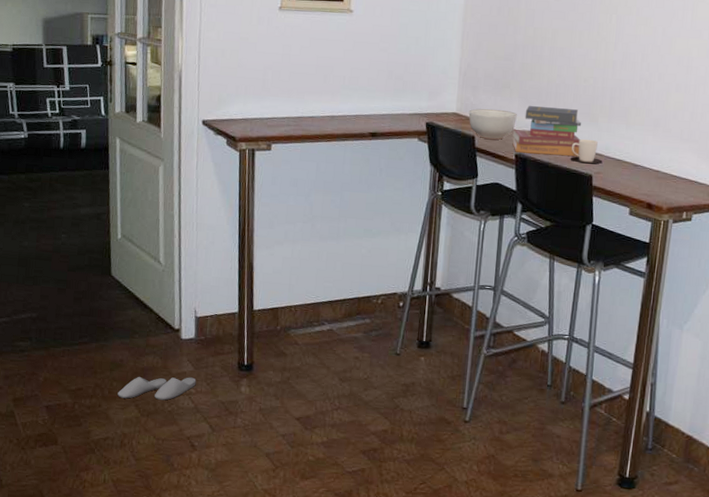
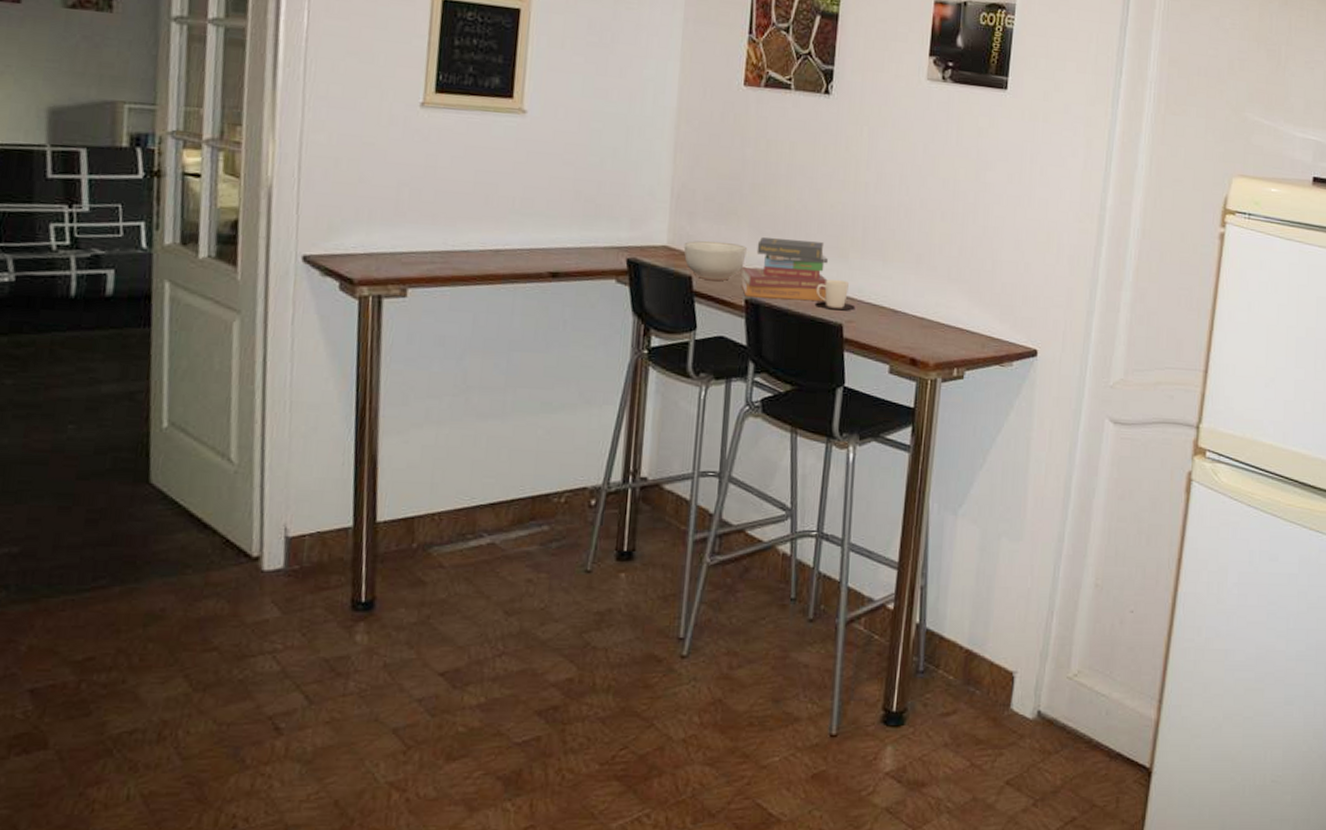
slippers: present [117,376,197,401] -> none [154,626,285,667]

